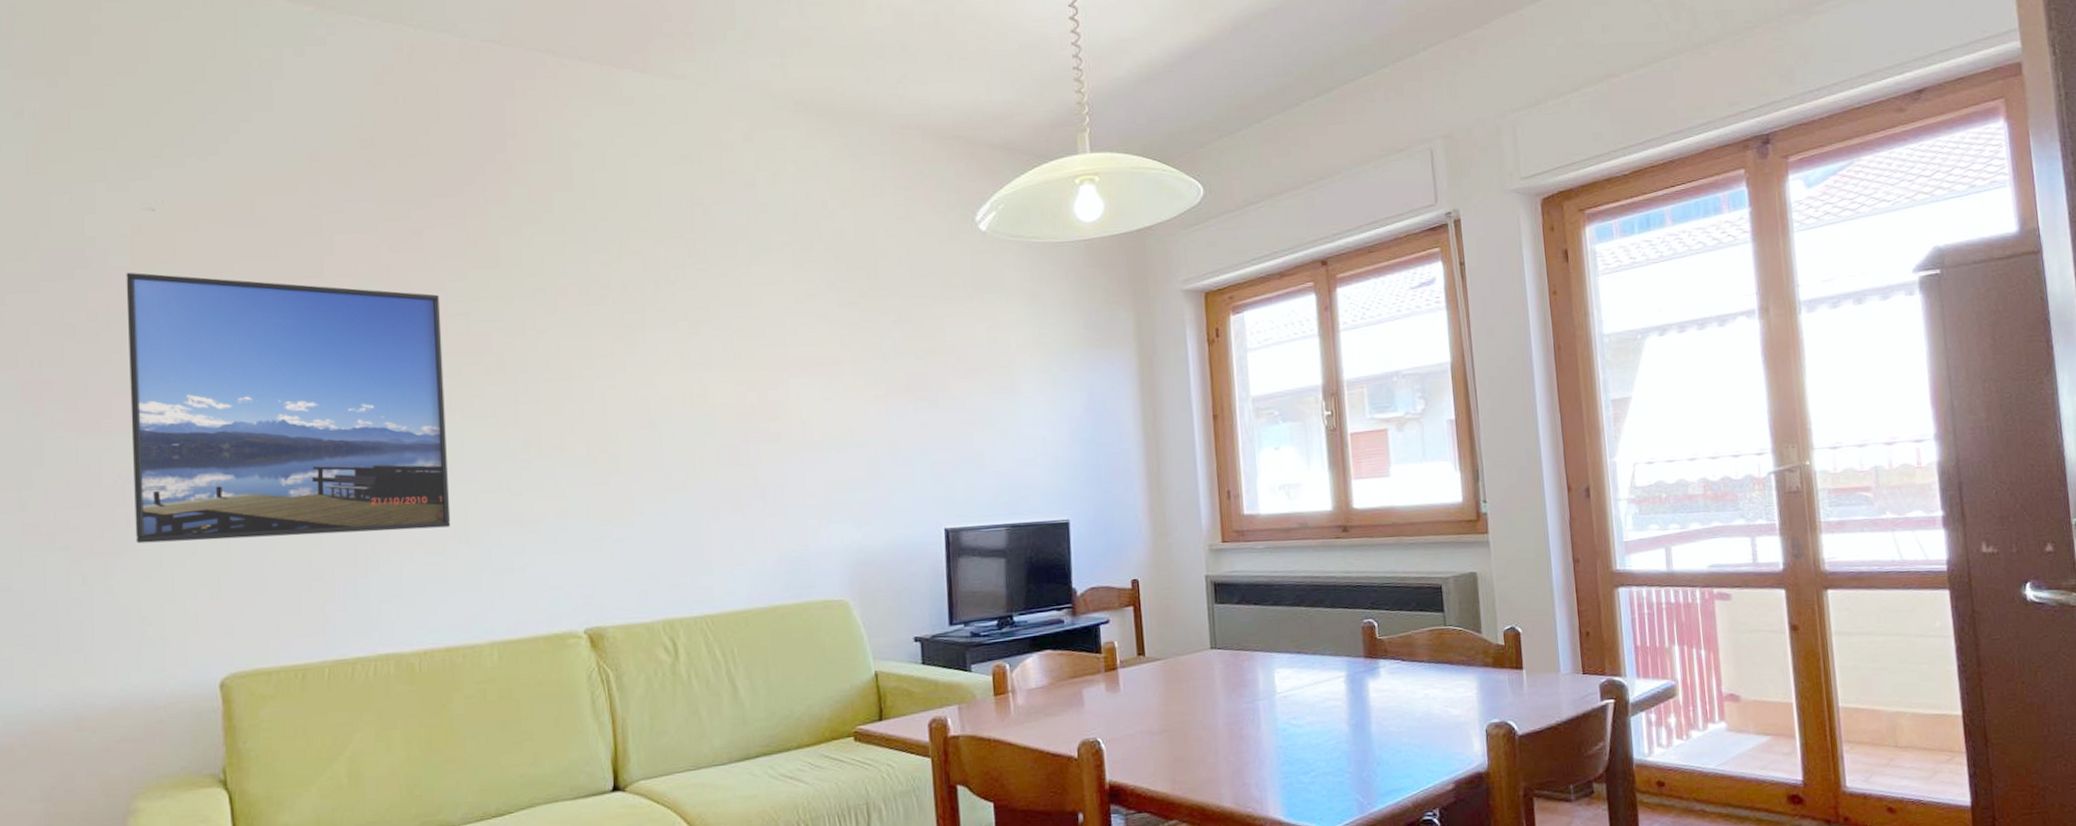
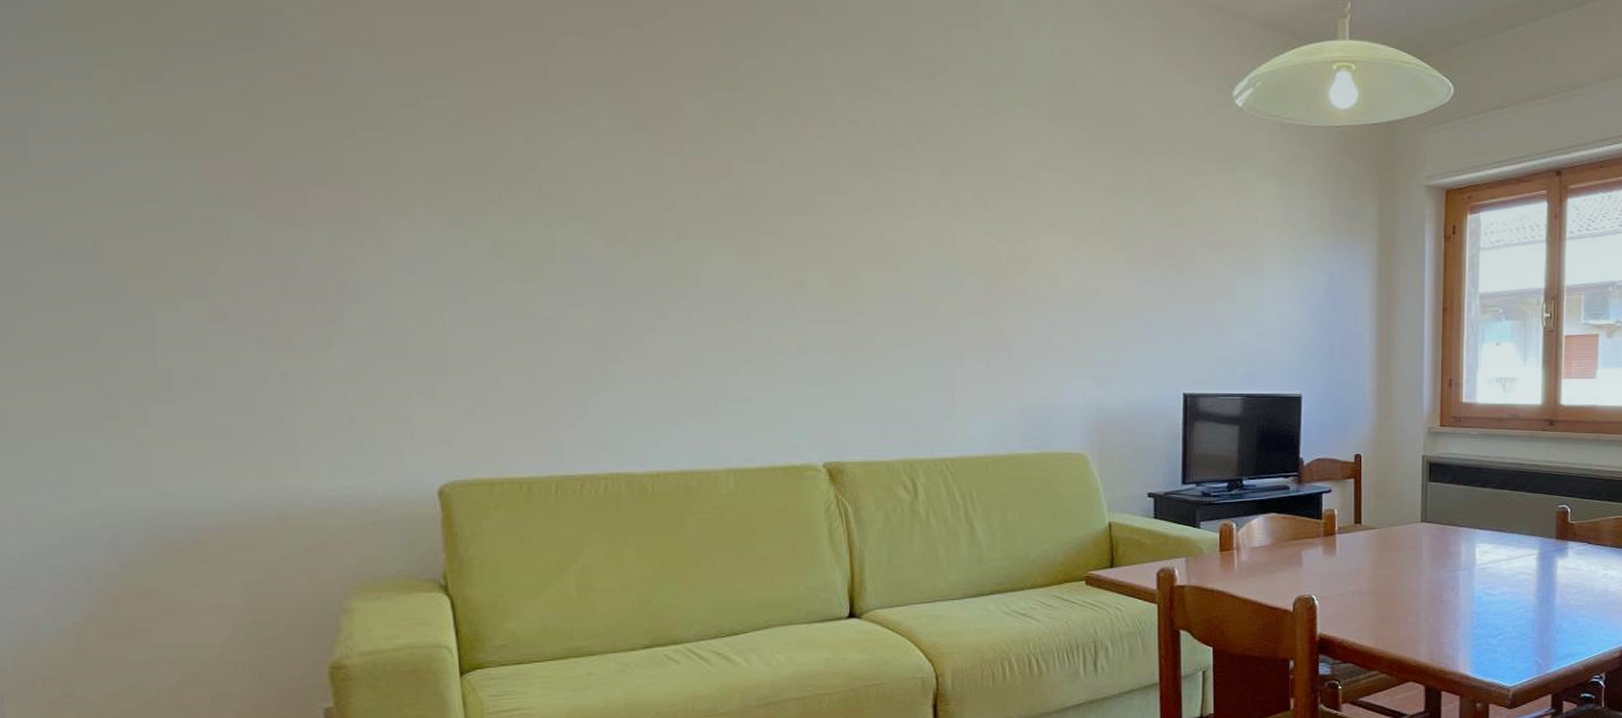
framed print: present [126,272,451,544] -> none [318,51,686,352]

